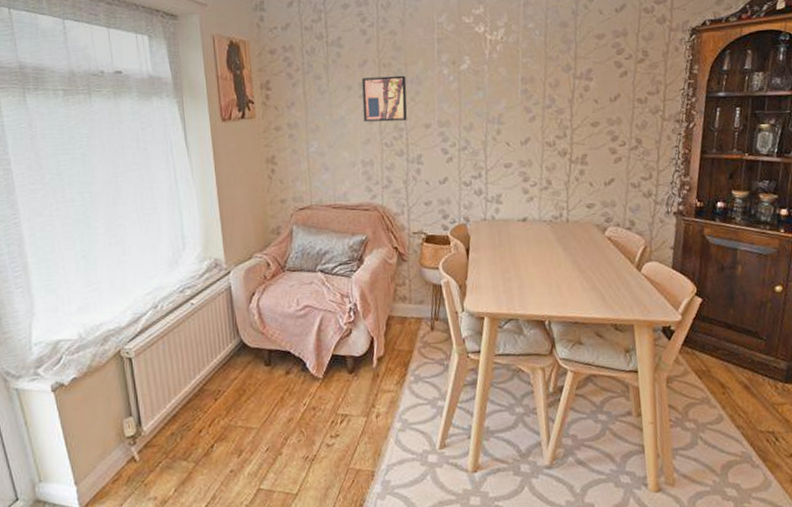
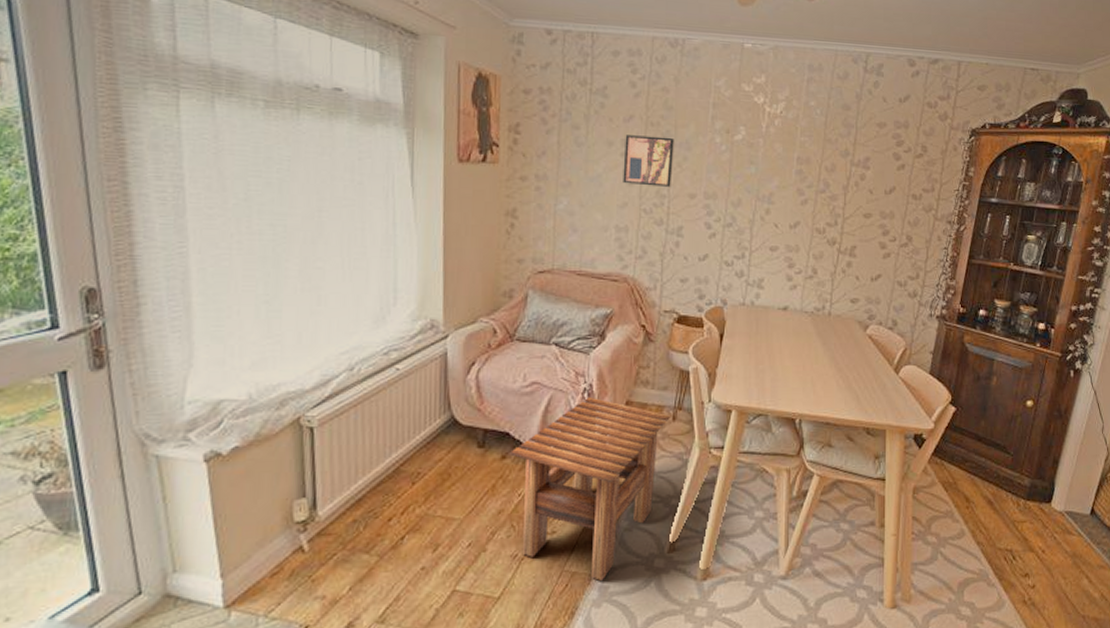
side table: none [292,315,430,476] -> present [509,396,671,581]

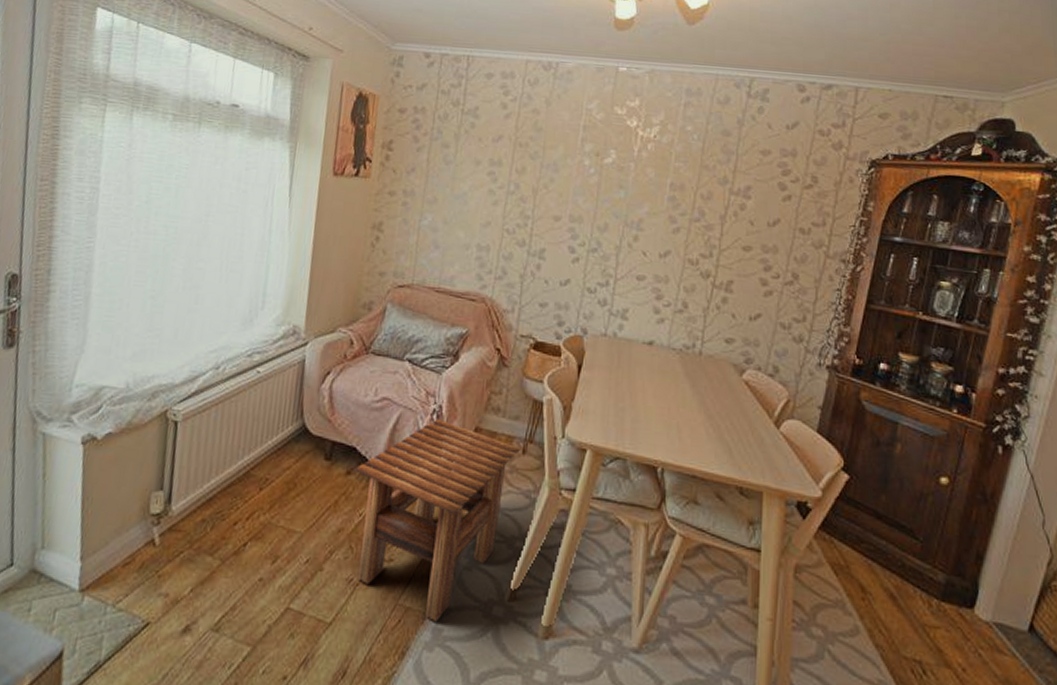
wall art: present [623,135,674,187] -> none [487,154,542,208]

